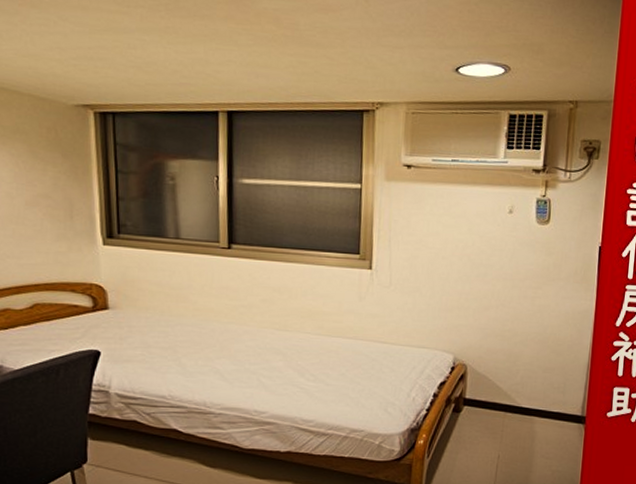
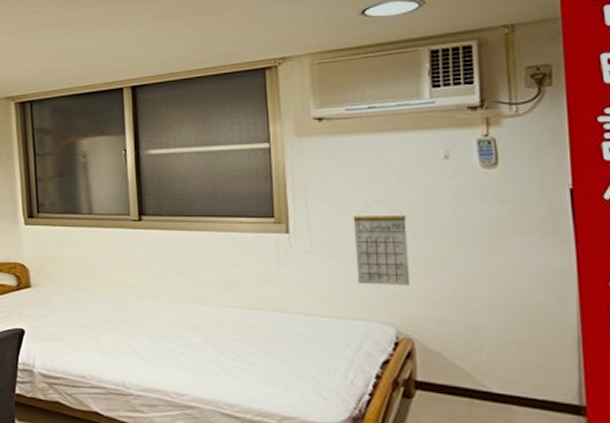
calendar: none [427,256,473,320] -> present [353,214,411,285]

